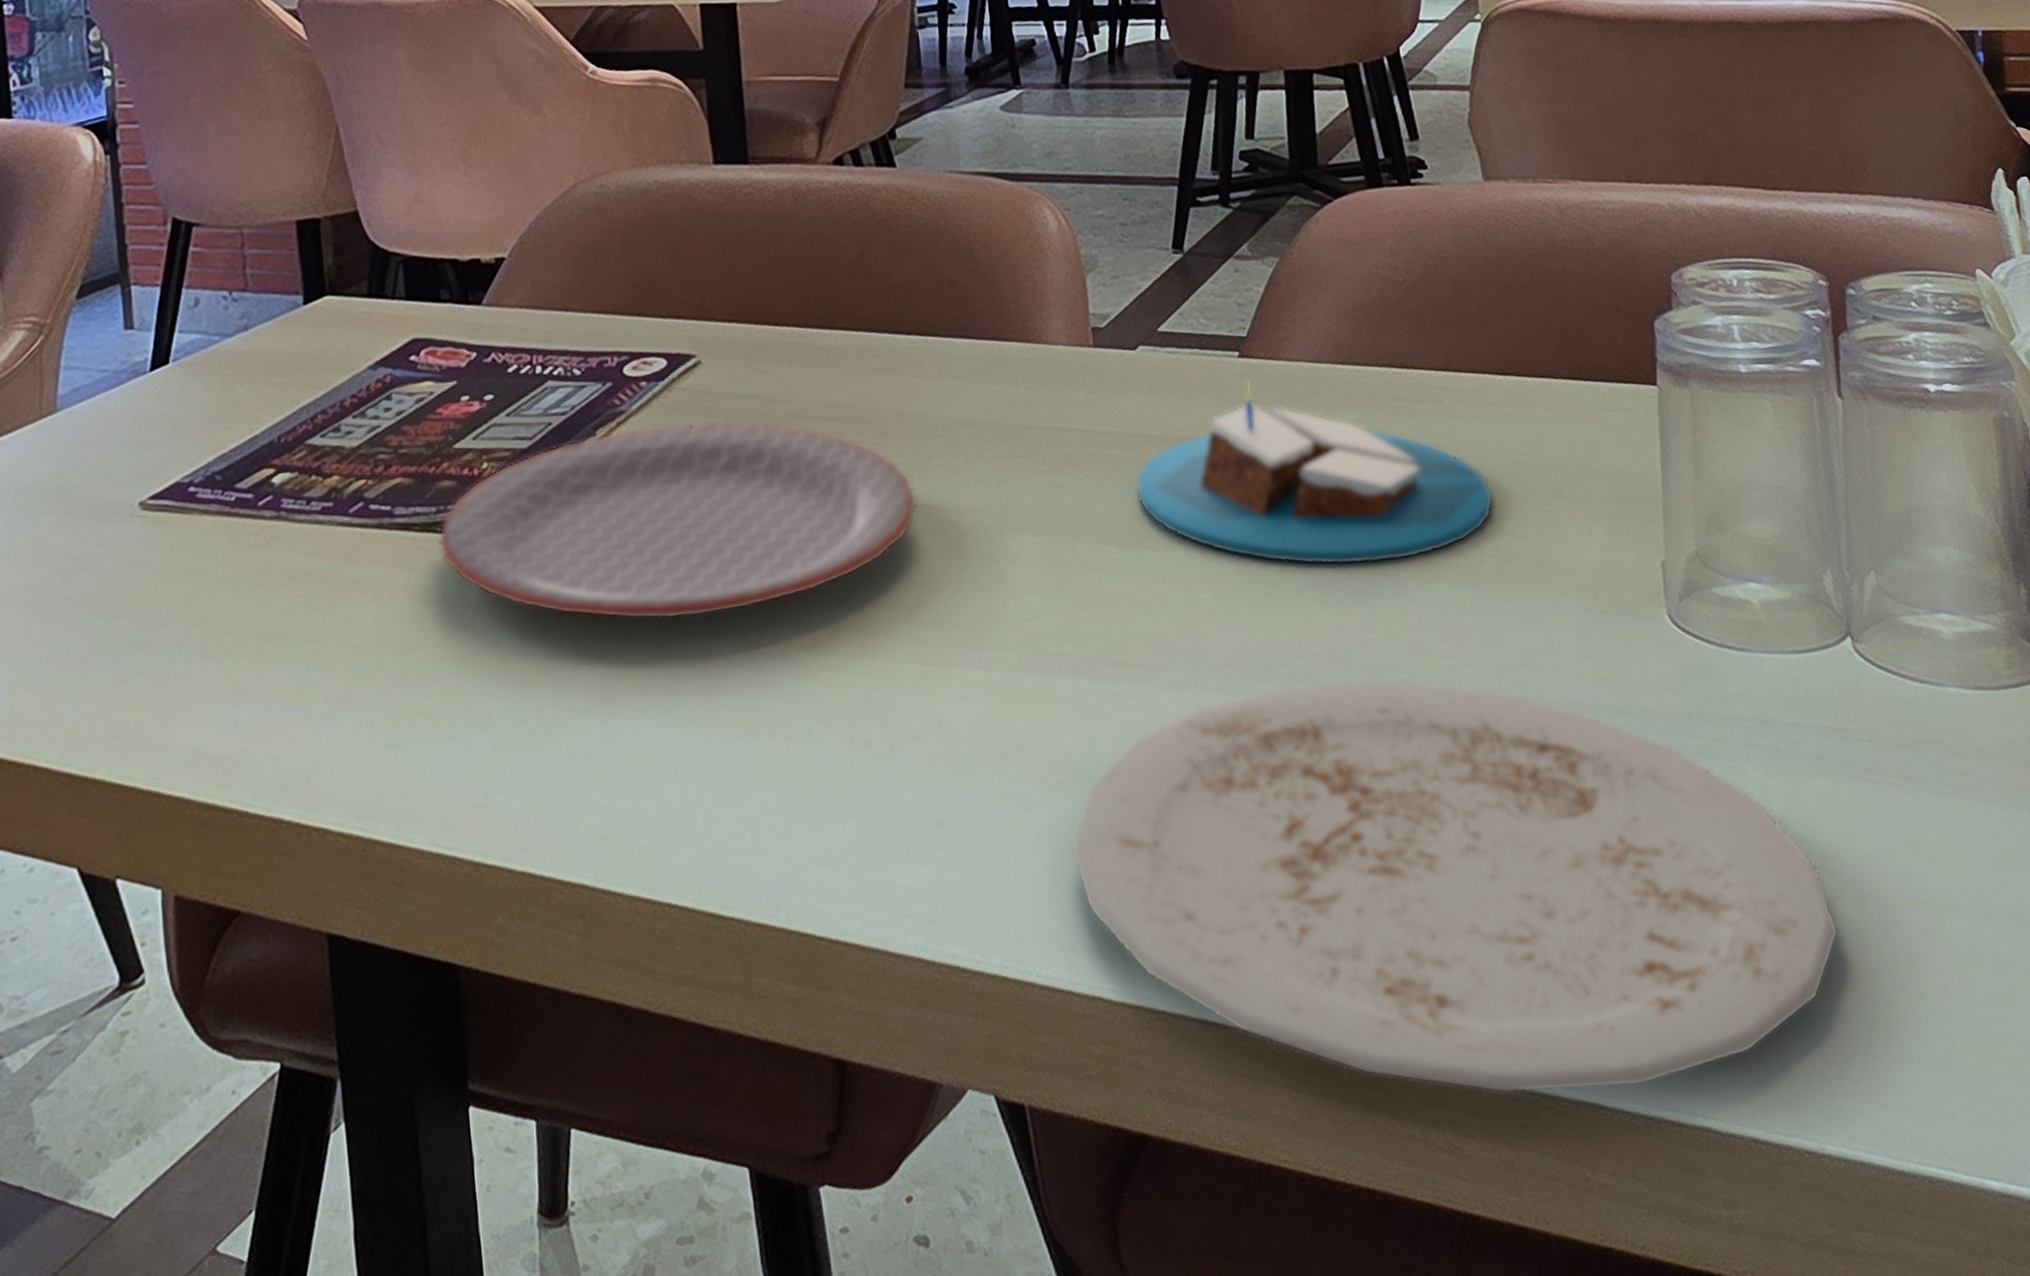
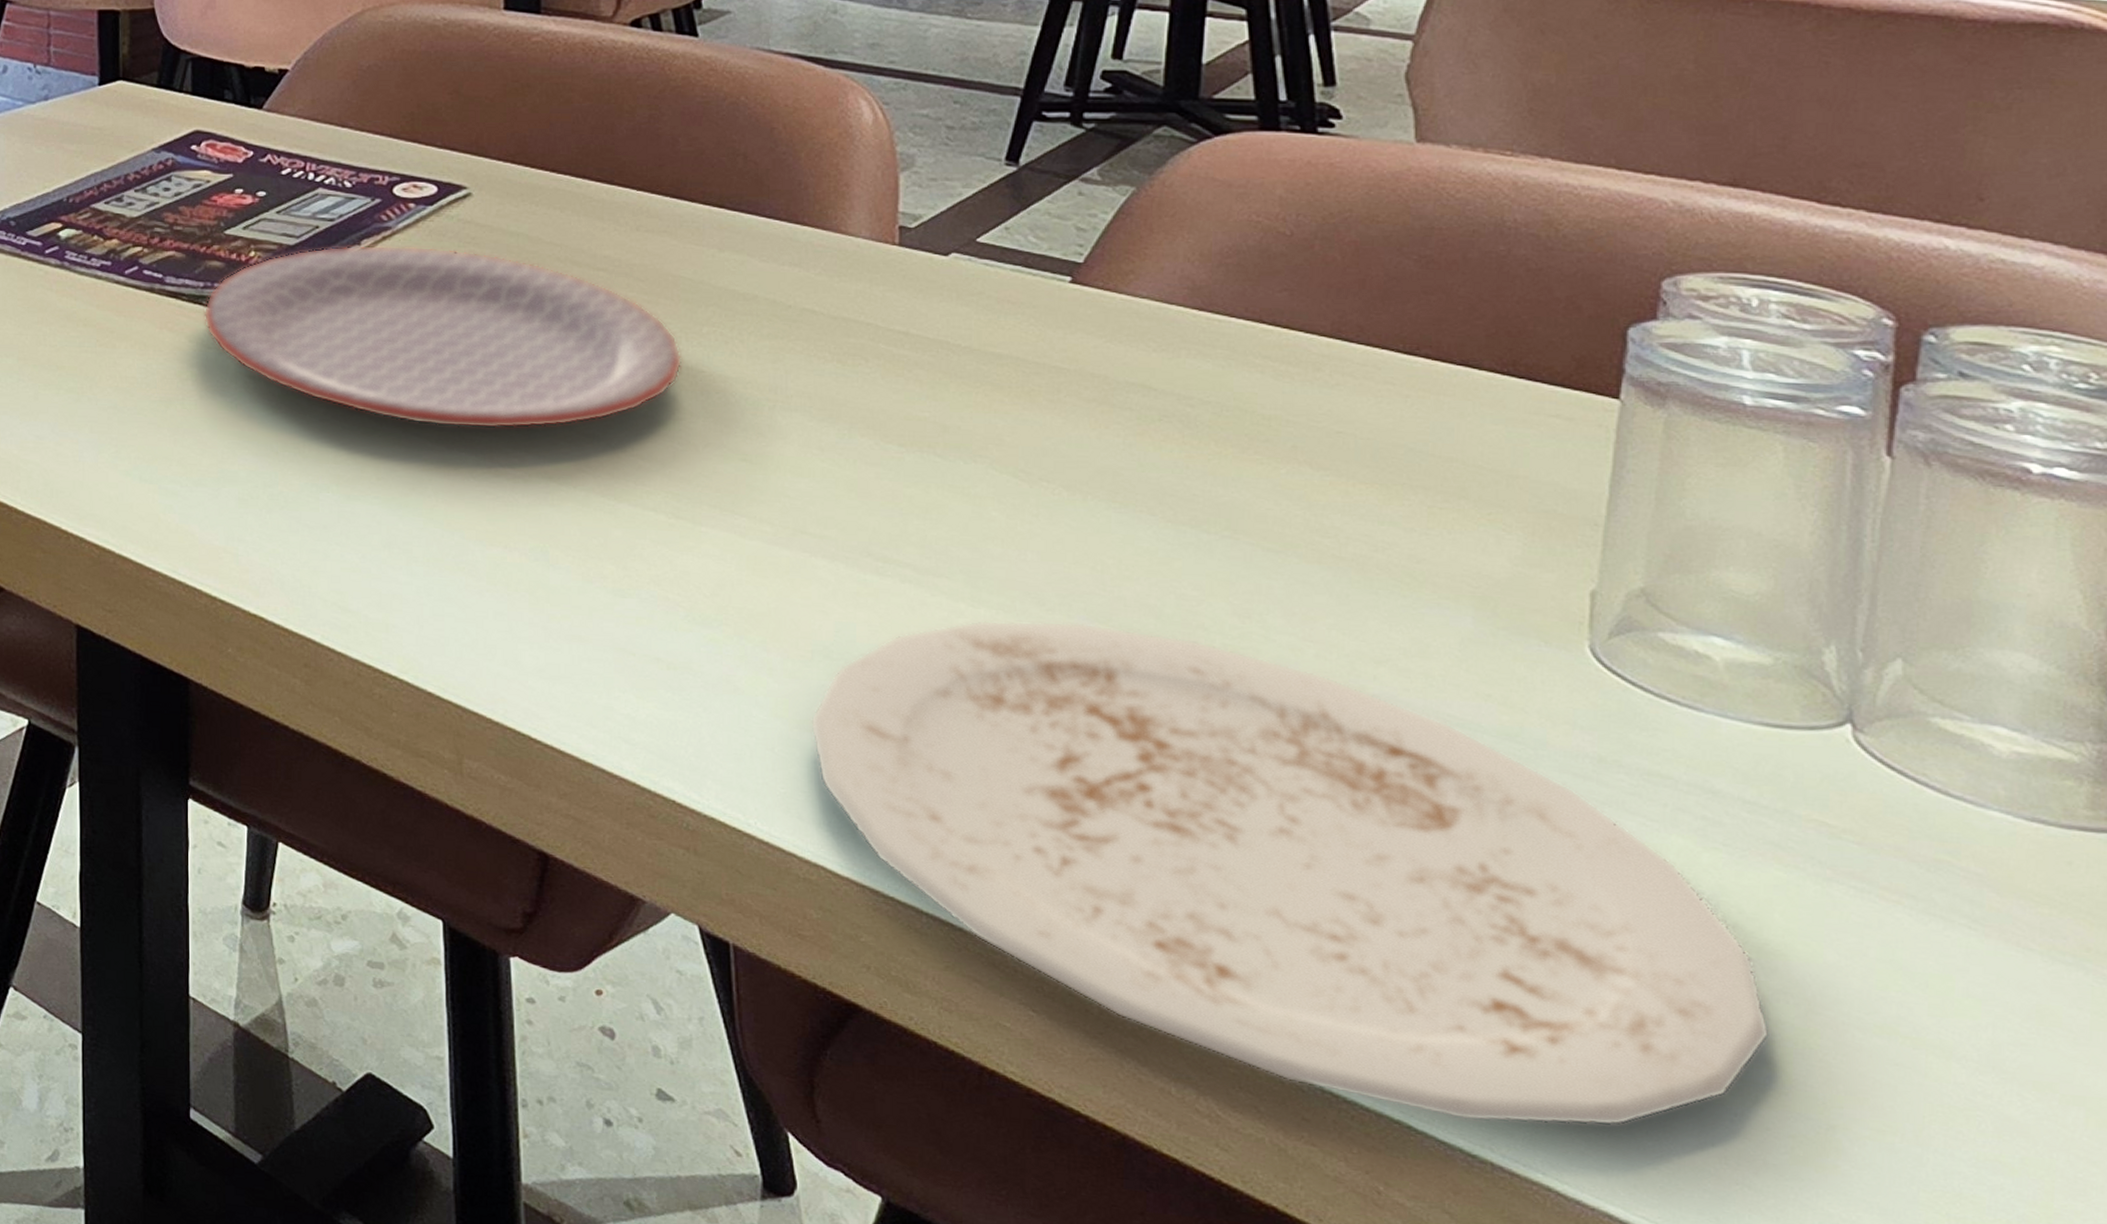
candle: present [1136,381,1494,566] -> none [930,308,1372,524]

